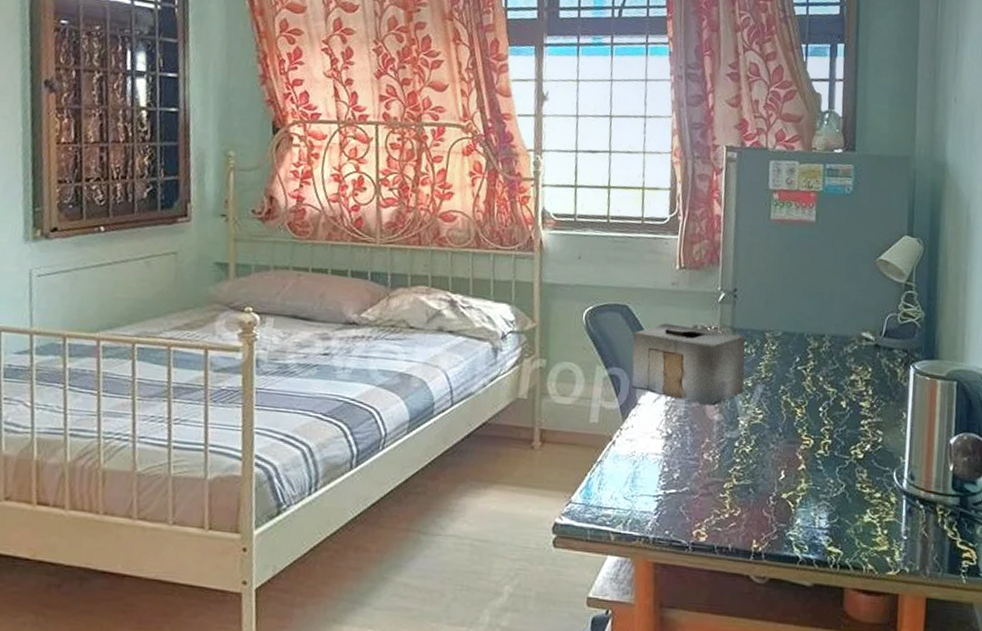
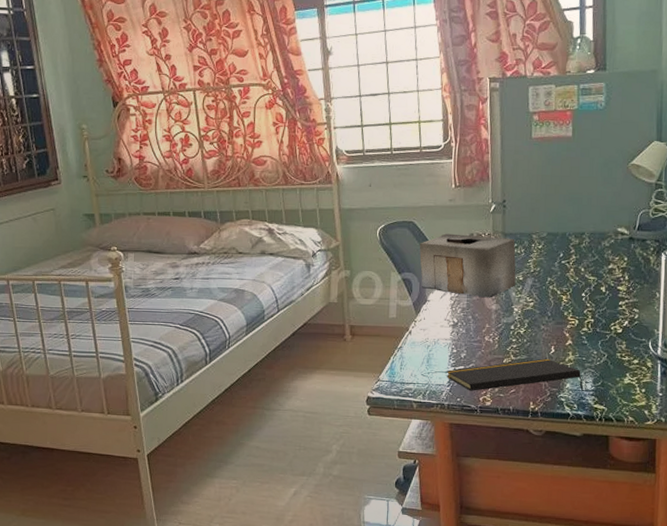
notepad: none [654,485,817,529] -> present [447,358,584,391]

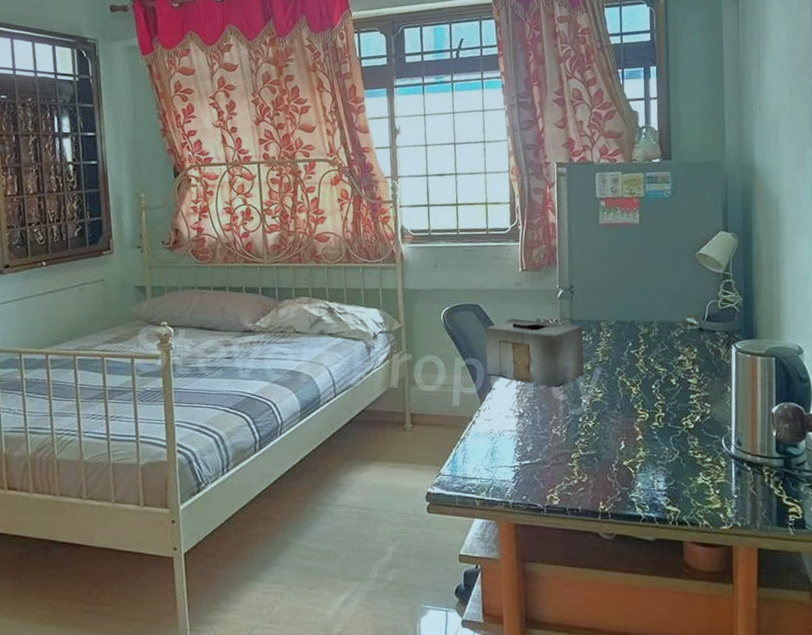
notepad: present [447,358,584,391] -> none [512,454,656,491]

